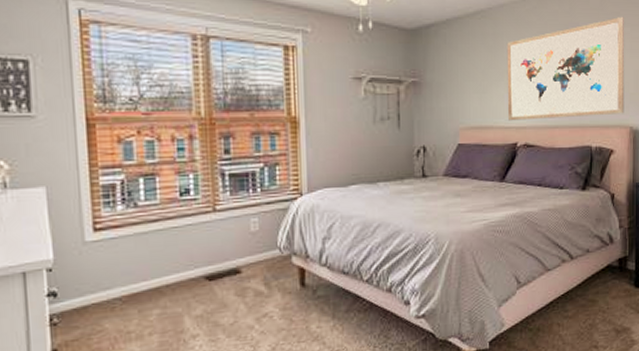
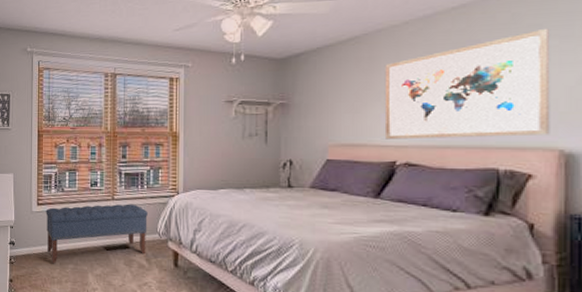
bench: none [109,214,264,314] -> present [46,204,148,264]

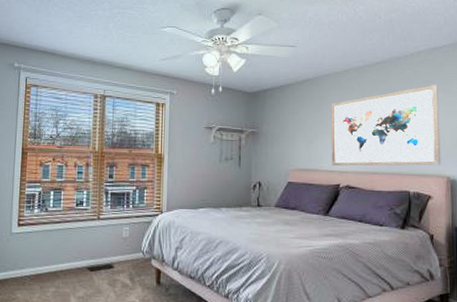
bench: present [46,204,148,264] -> none [27,223,133,288]

